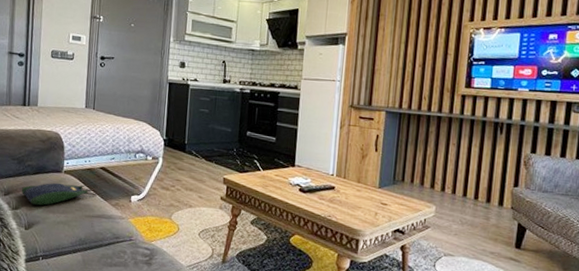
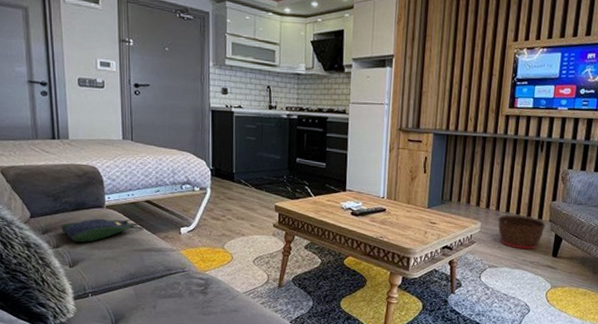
basket: none [453,199,507,239] -> present [497,214,546,250]

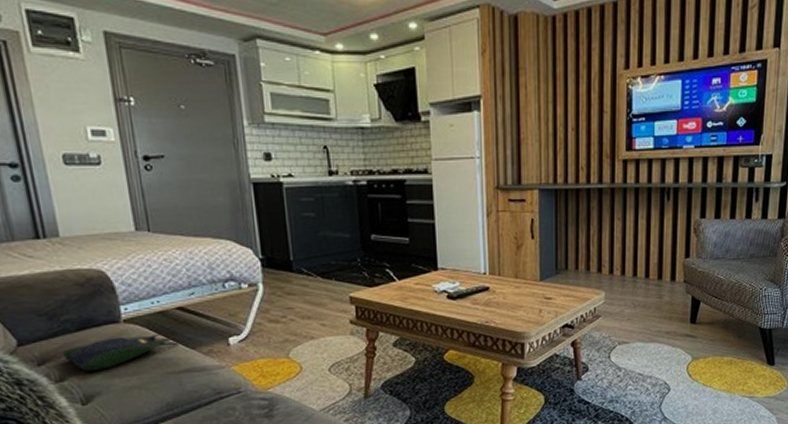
basket: present [497,214,546,250] -> none [623,278,680,319]

